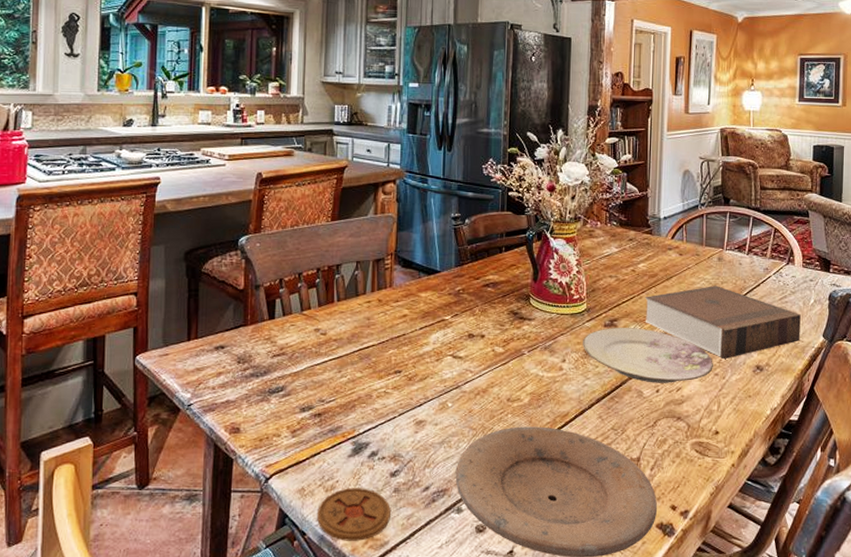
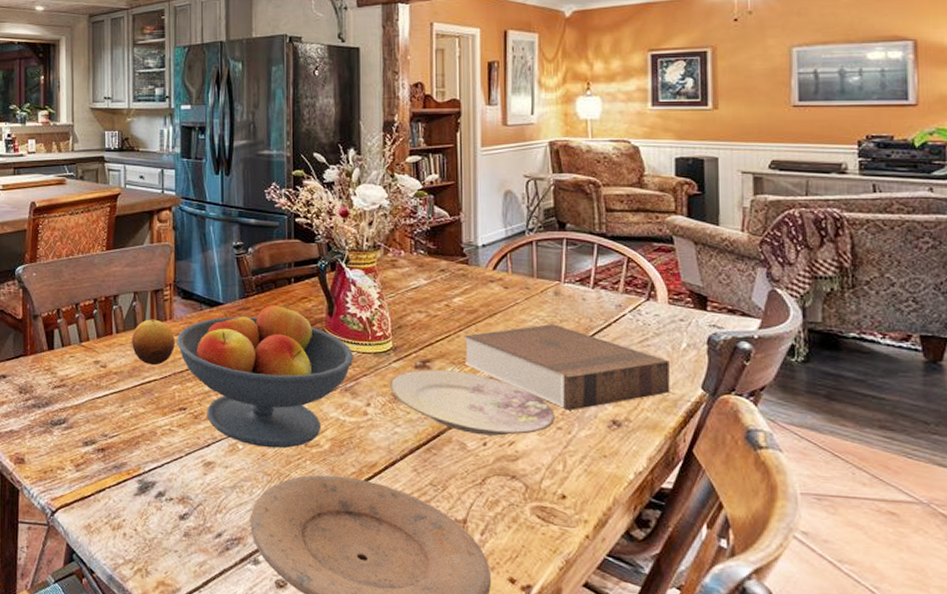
coaster: present [317,488,391,541] -> none [105,528,181,585]
fruit: none [352,287,394,331] -> present [132,319,176,366]
fruit bowl: none [394,269,554,404] -> present [176,302,354,448]

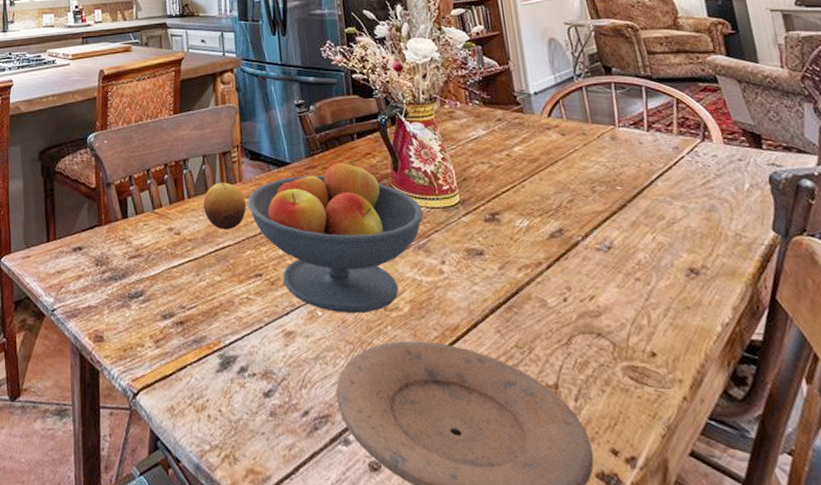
plate: present [390,369,555,436] -> none [462,222,632,290]
book: present [462,324,670,410] -> none [527,170,742,259]

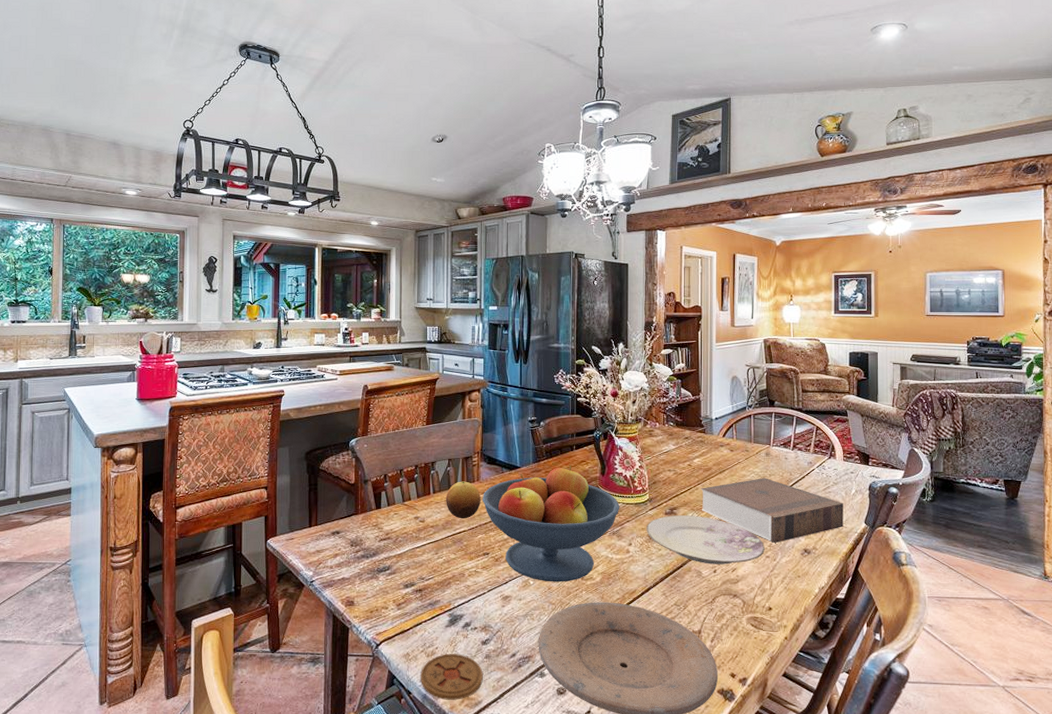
coaster: none [190,409,270,473] -> present [421,654,483,700]
plate: none [462,222,632,290] -> present [646,515,765,565]
book: none [527,170,742,259] -> present [700,478,844,543]

